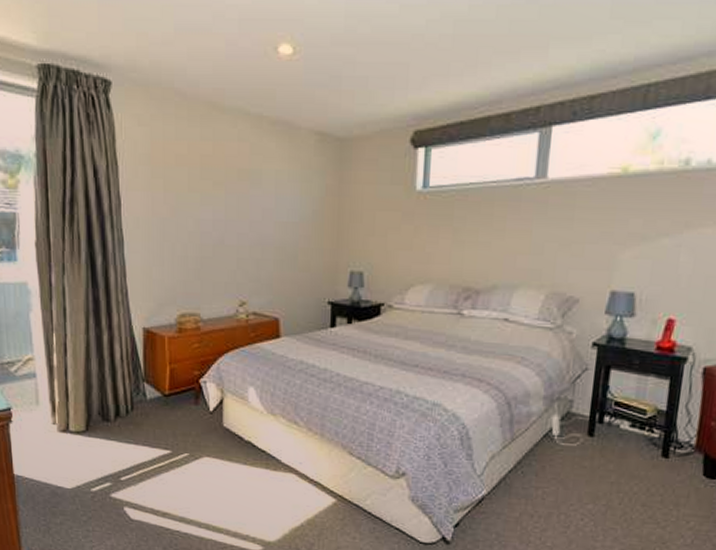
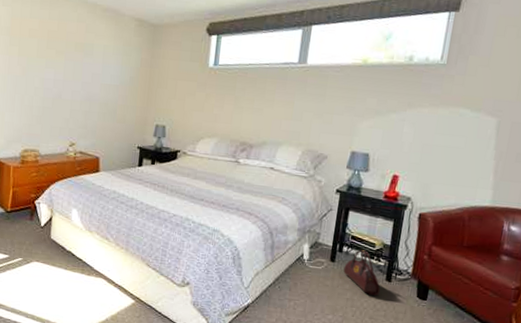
handbag: none [605,419,655,477] -> present [343,249,381,296]

